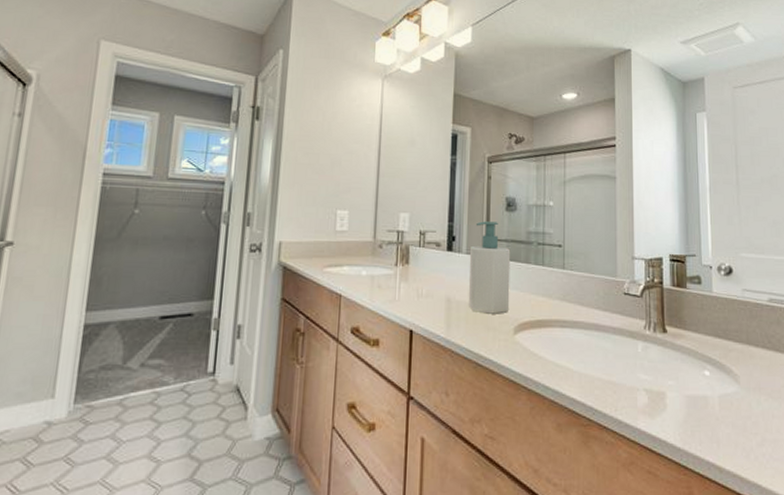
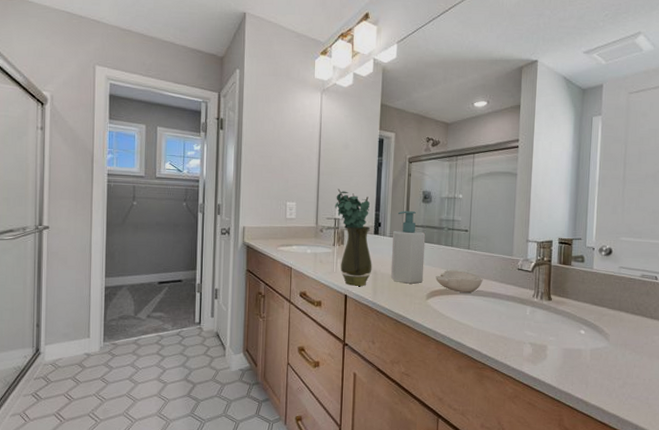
vase: none [397,193,445,319] -> present [334,188,372,287]
soap dish: none [524,296,583,326] -> present [435,270,483,294]

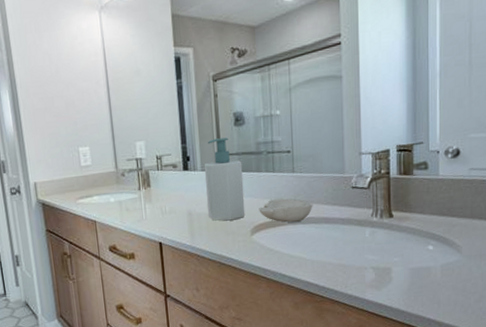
vase: present [334,188,372,287] -> none [134,123,186,232]

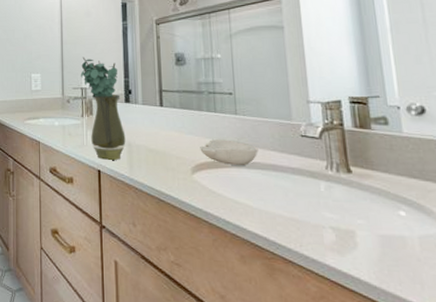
vase: none [134,123,186,232] -> present [80,57,126,161]
soap bottle: present [204,137,246,221] -> none [145,75,186,156]

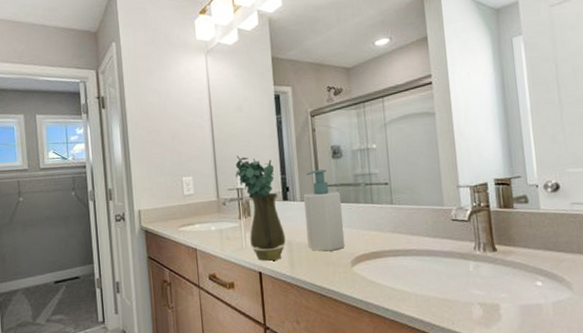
soap bottle: none [145,75,186,156] -> present [303,169,345,252]
soap dish: present [200,139,258,166] -> none [358,229,414,255]

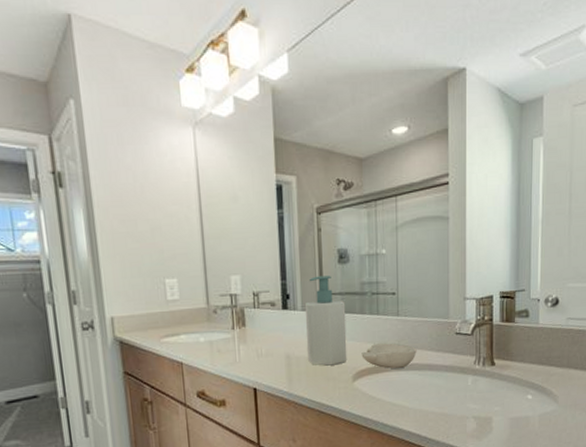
vase: present [235,155,286,262] -> none [228,255,284,377]
soap dish: none [358,229,414,255] -> present [361,343,417,369]

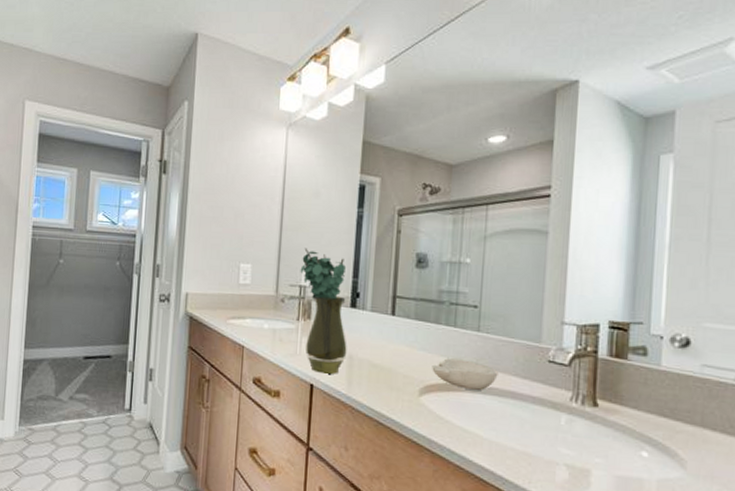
vase: none [228,255,284,377] -> present [300,247,347,375]
soap bottle: present [304,275,347,366] -> none [371,278,419,374]

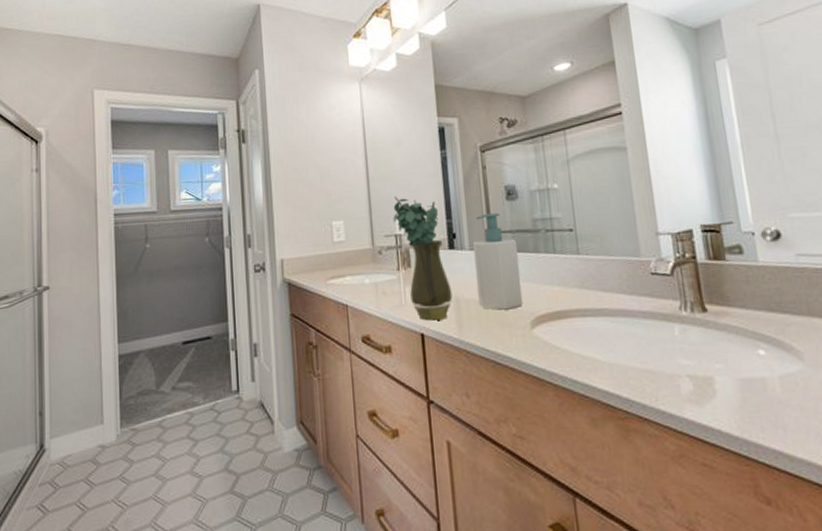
soap bottle: none [371,278,419,374] -> present [472,213,524,310]
soap dish: present [432,358,498,391] -> none [539,284,605,315]

